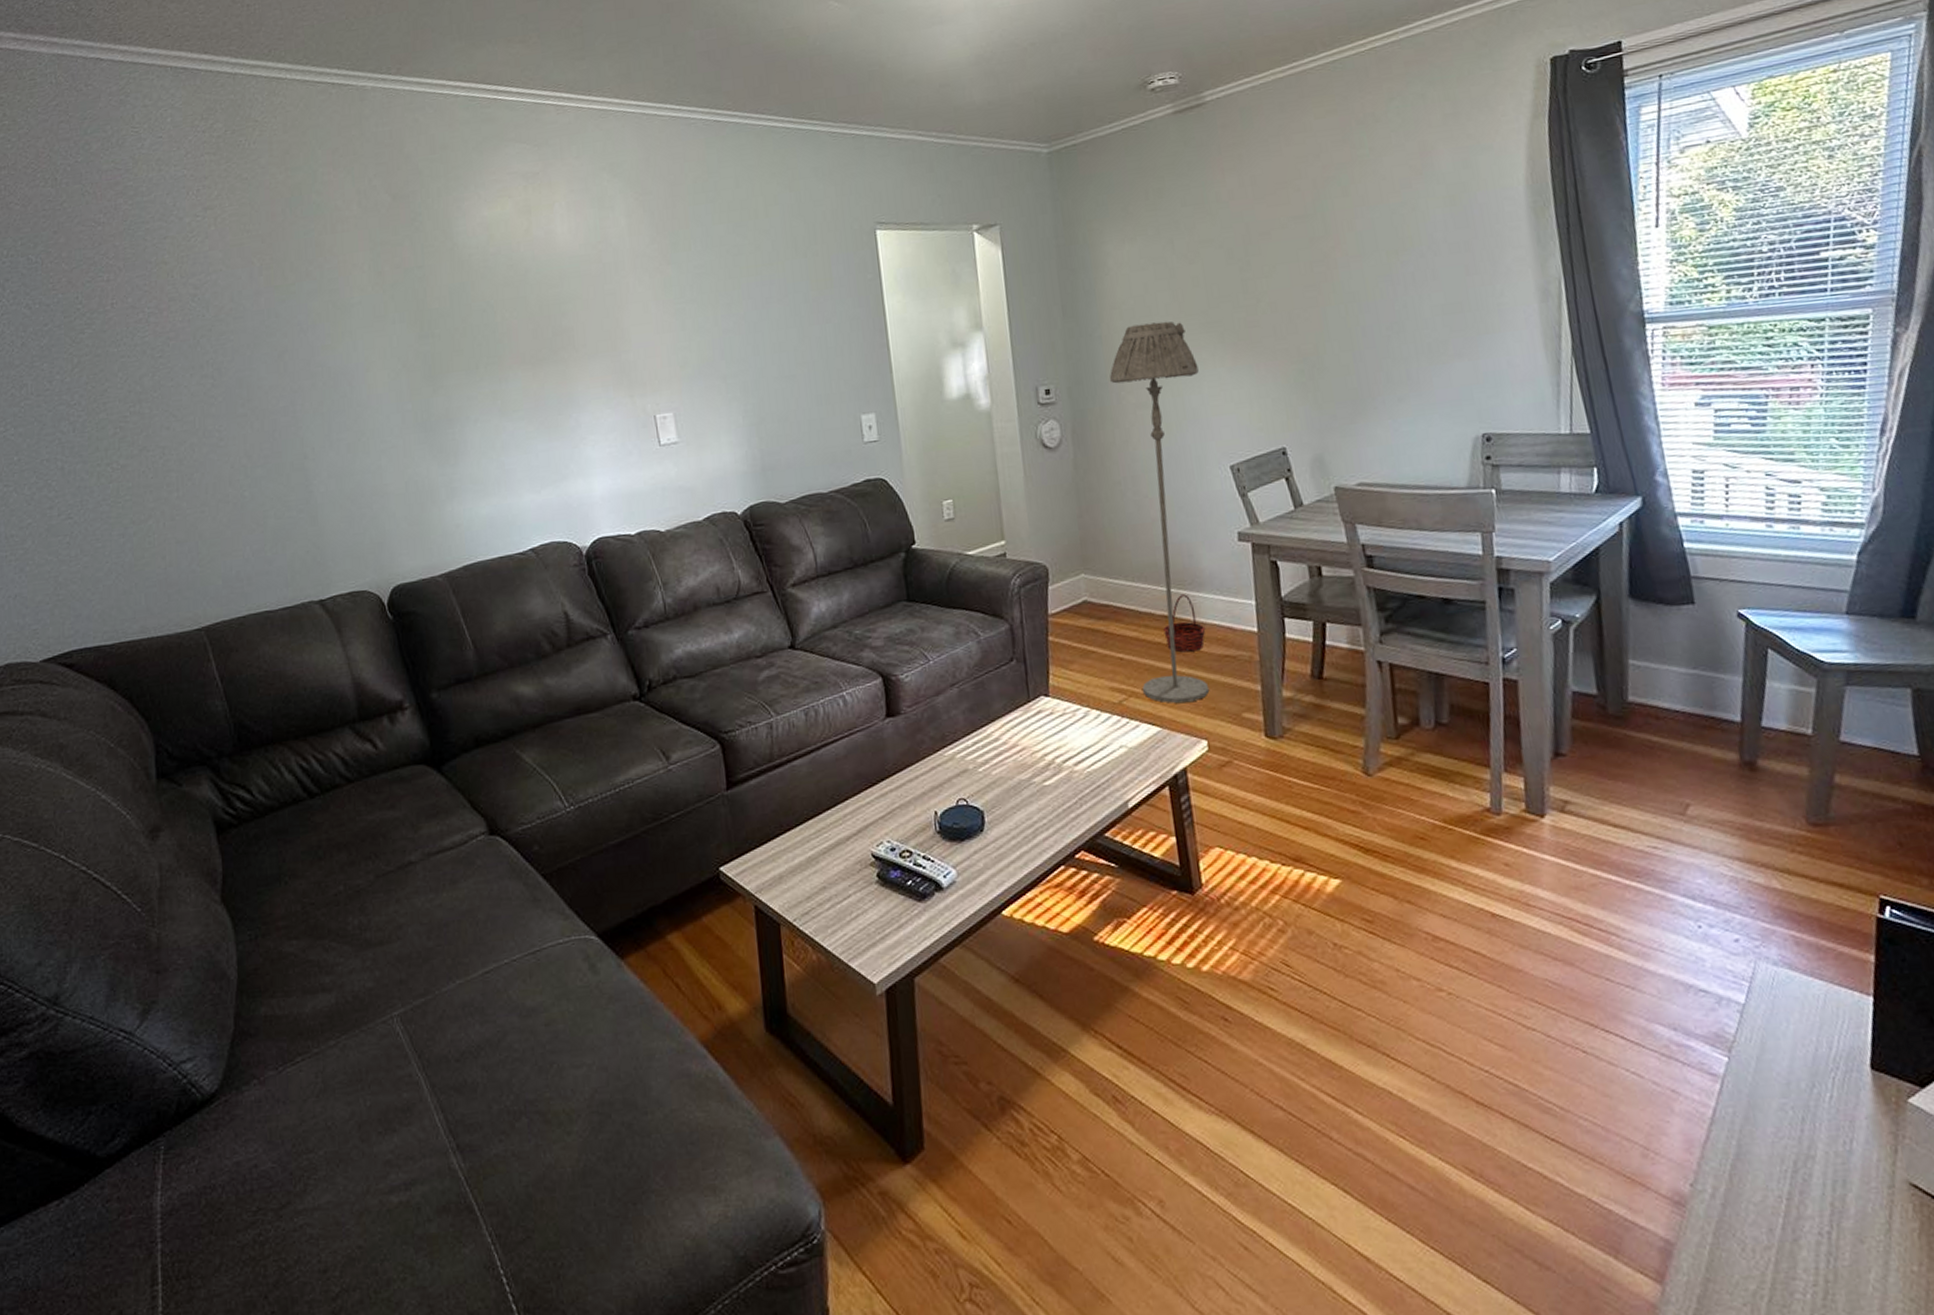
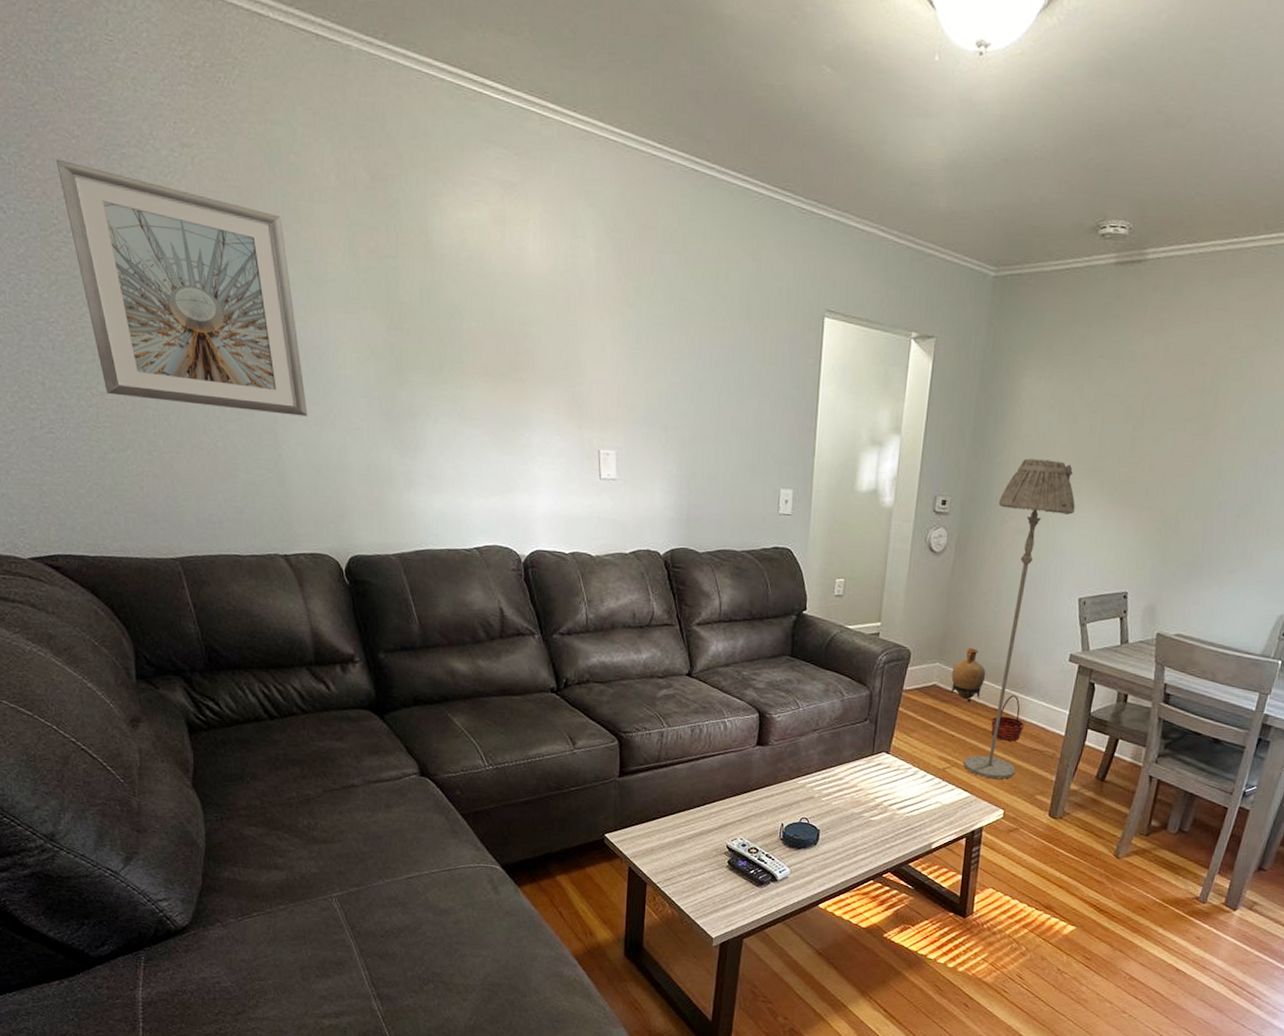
picture frame: none [81,247,339,466] -> present [55,159,308,417]
vase: none [1101,548,1144,615] -> present [951,648,986,703]

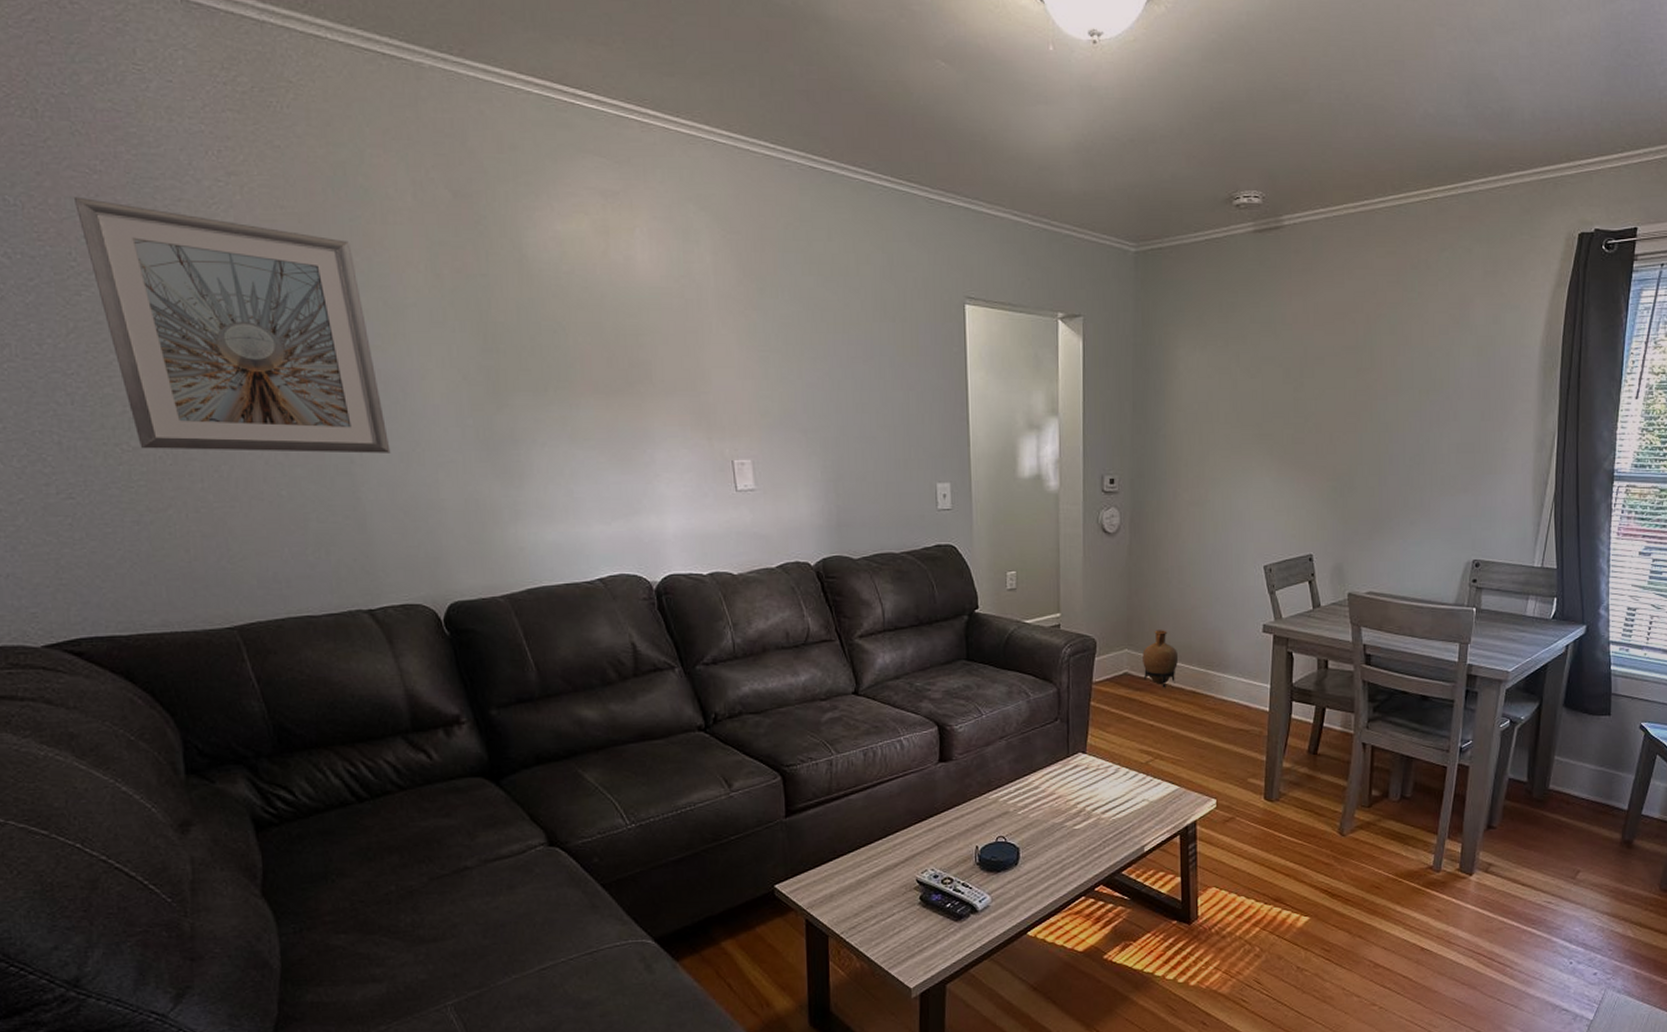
floor lamp: present [964,458,1075,780] -> none [1167,428,1247,767]
basket: present [991,695,1025,741] -> none [1190,674,1226,724]

